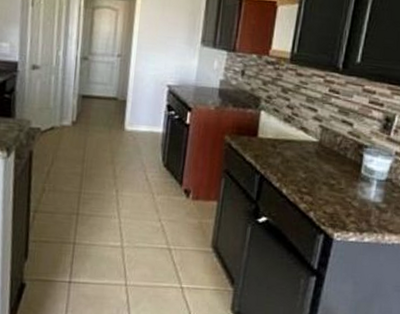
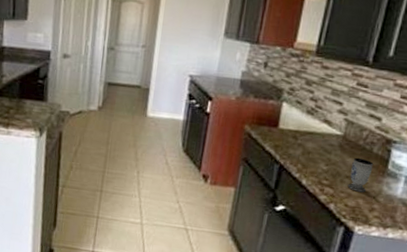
cup: none [325,163,348,198] -> present [347,157,374,193]

